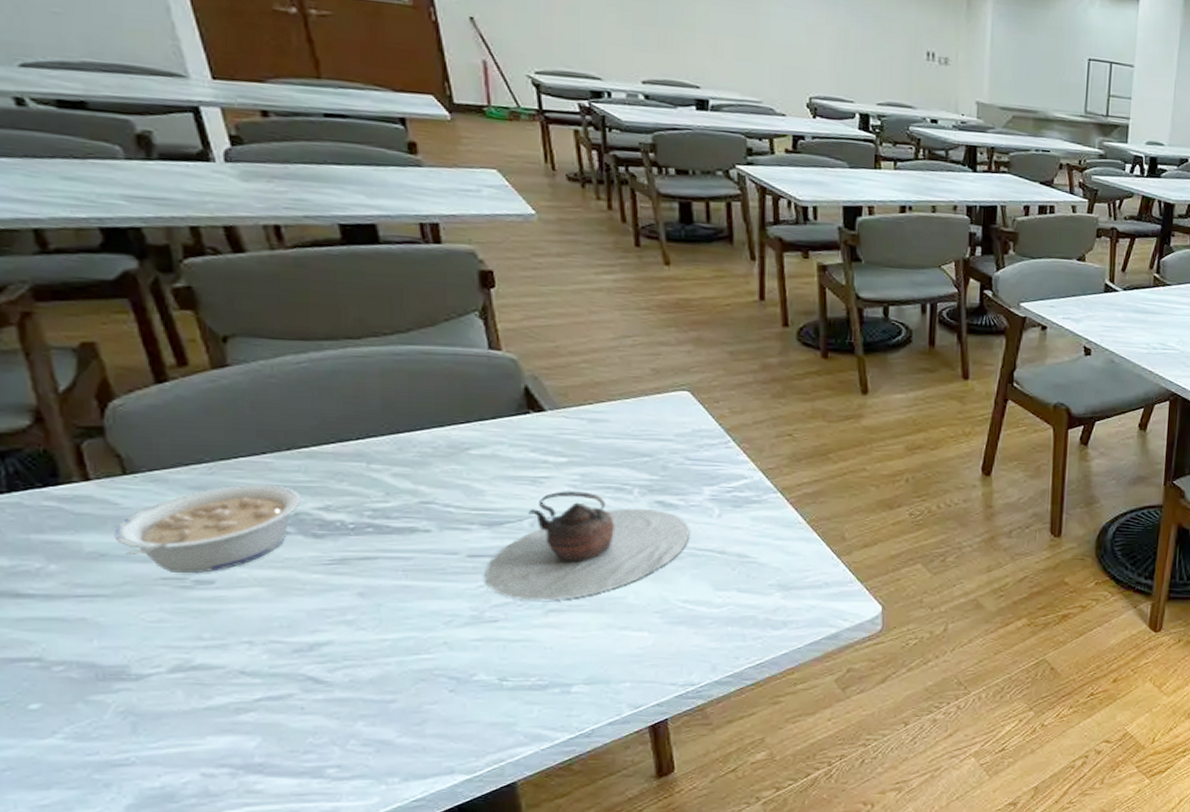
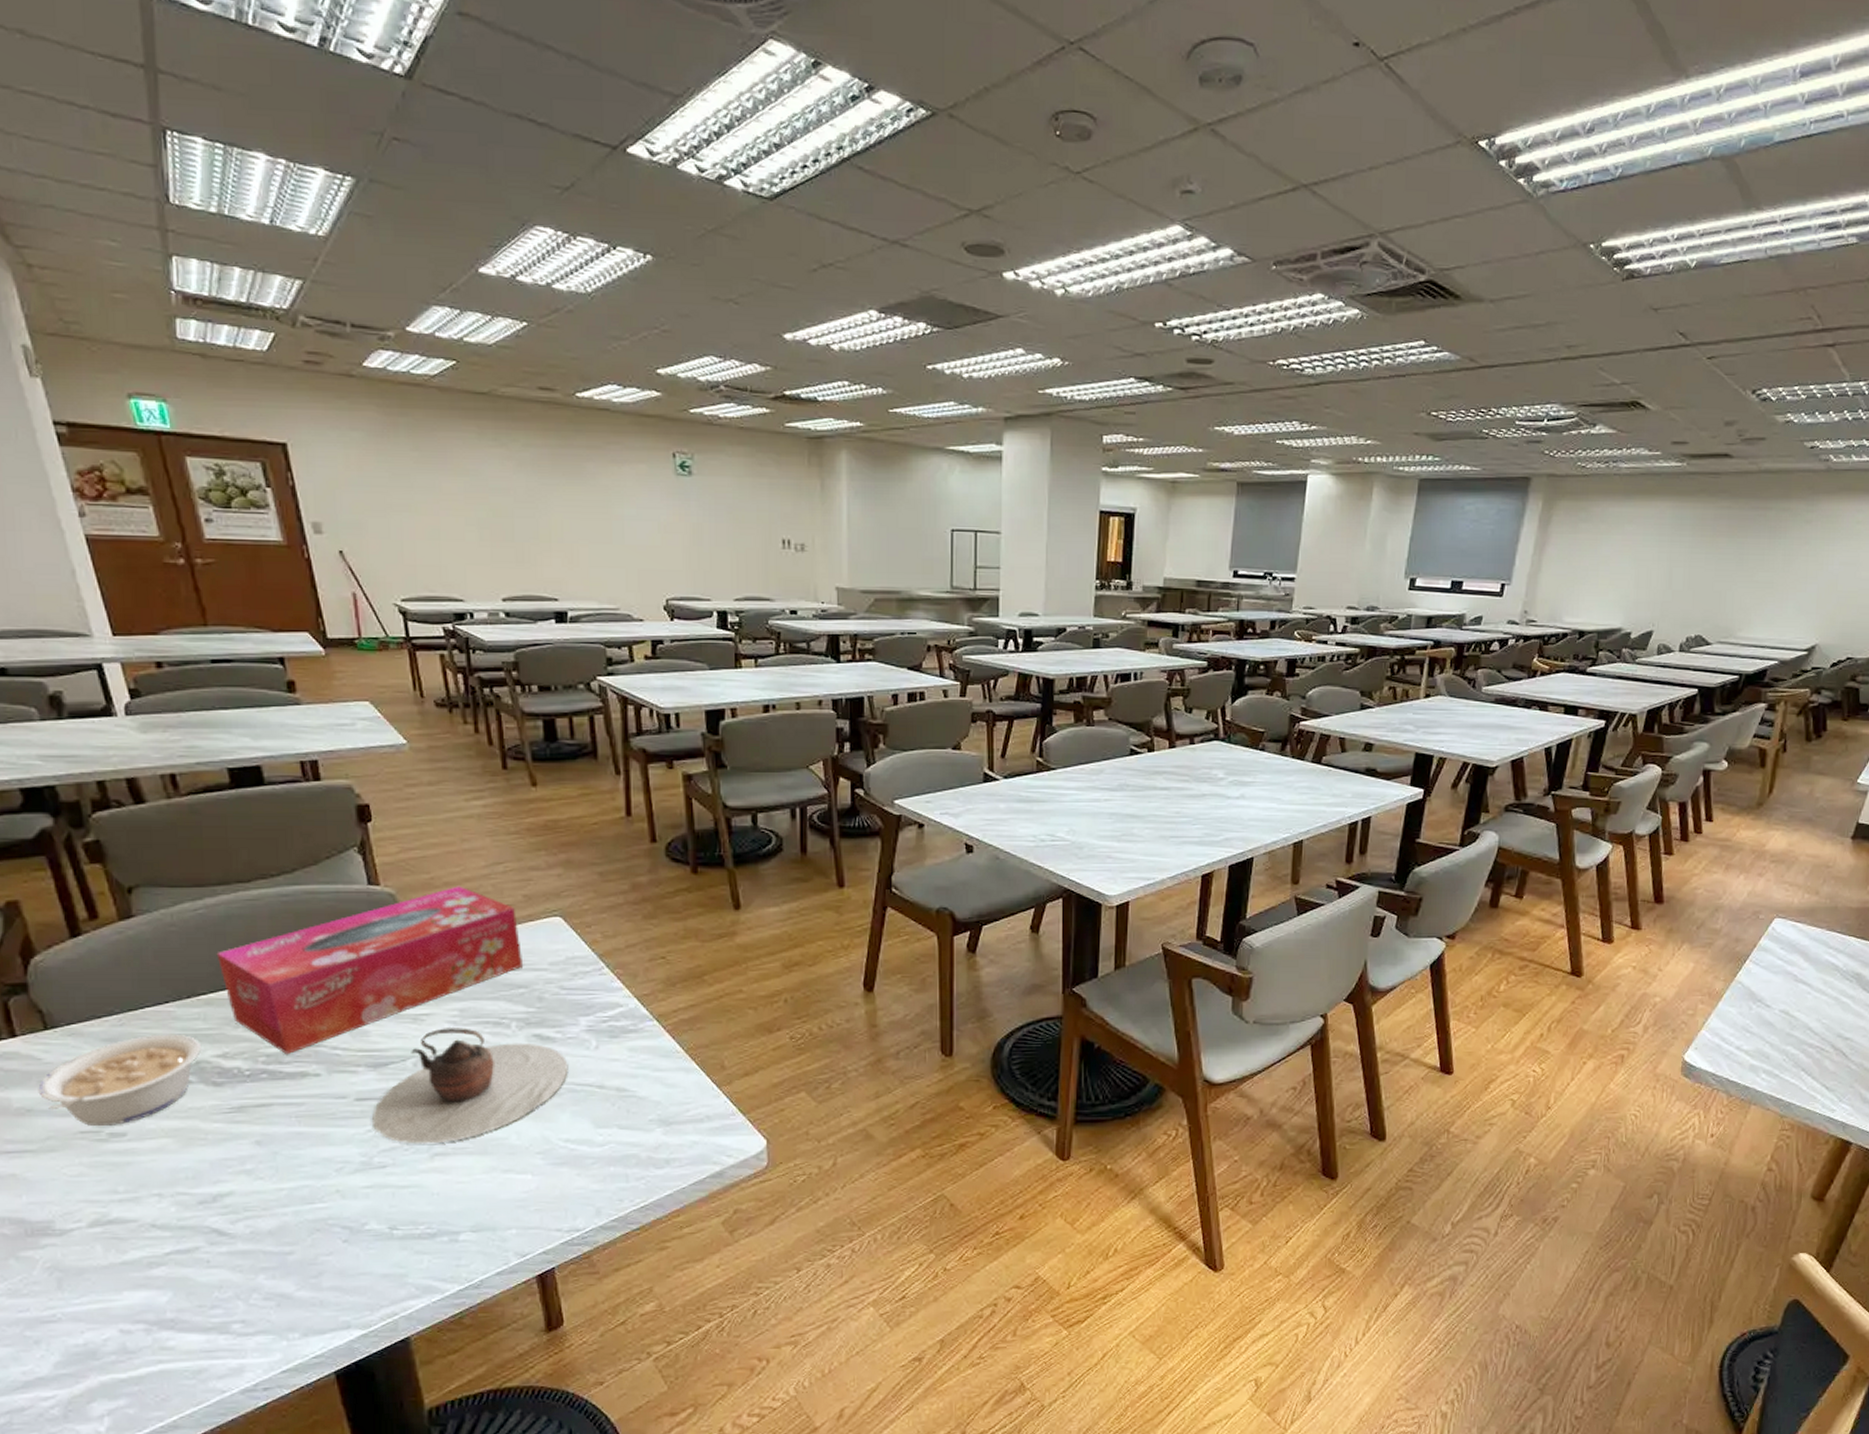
tissue box: none [321,355,649,510] -> present [216,886,524,1054]

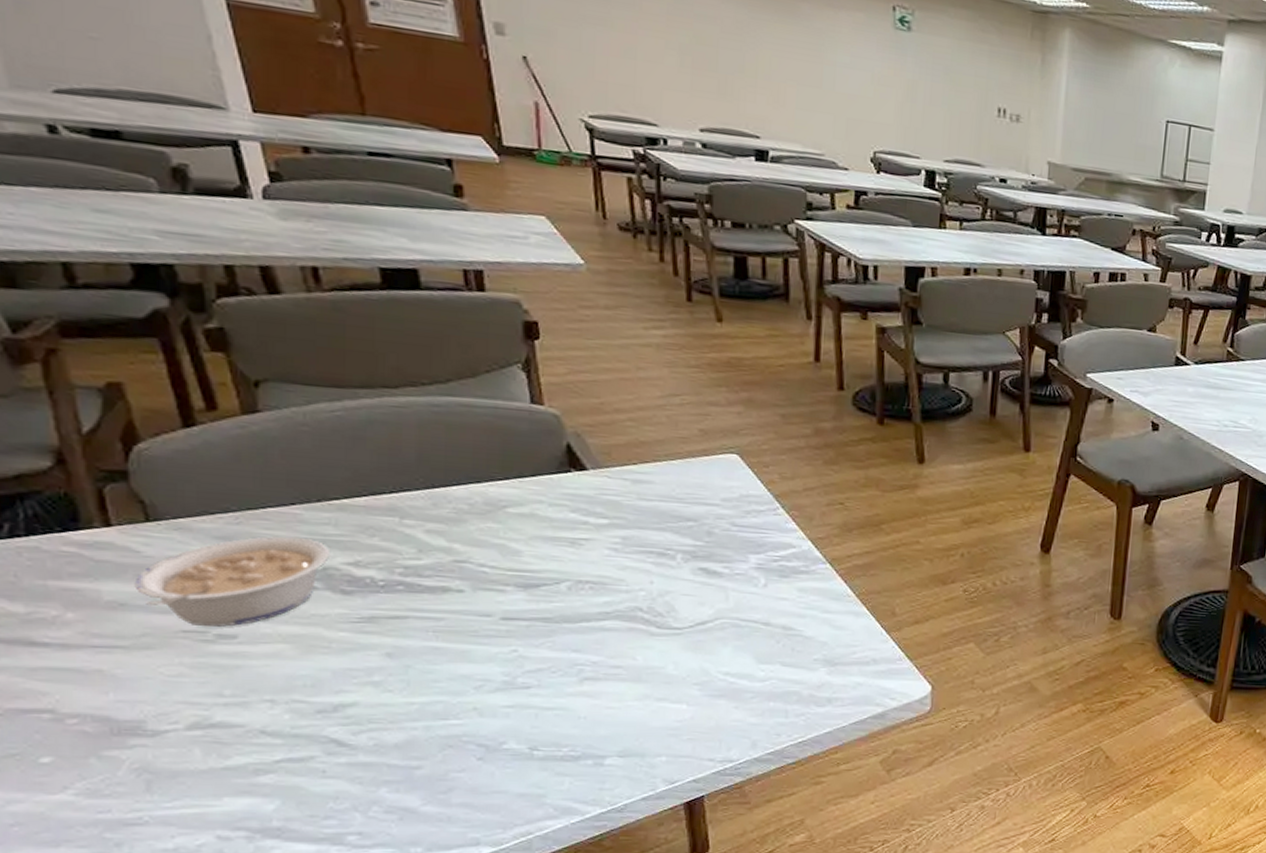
tissue box: present [216,886,524,1054] -> none [354,413,695,568]
teapot: present [372,1028,568,1144] -> none [519,554,734,669]

